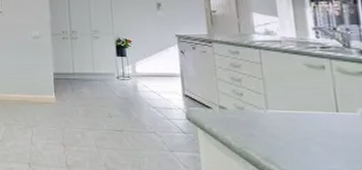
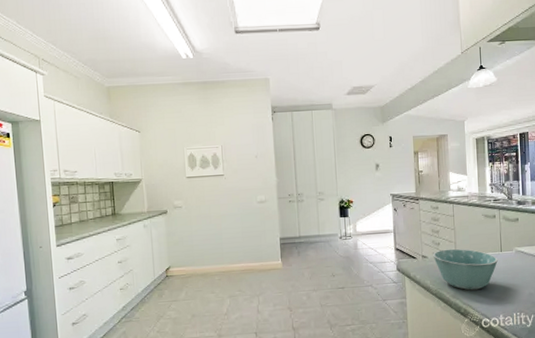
bowl: none [234,101,333,156] -> present [433,248,498,290]

